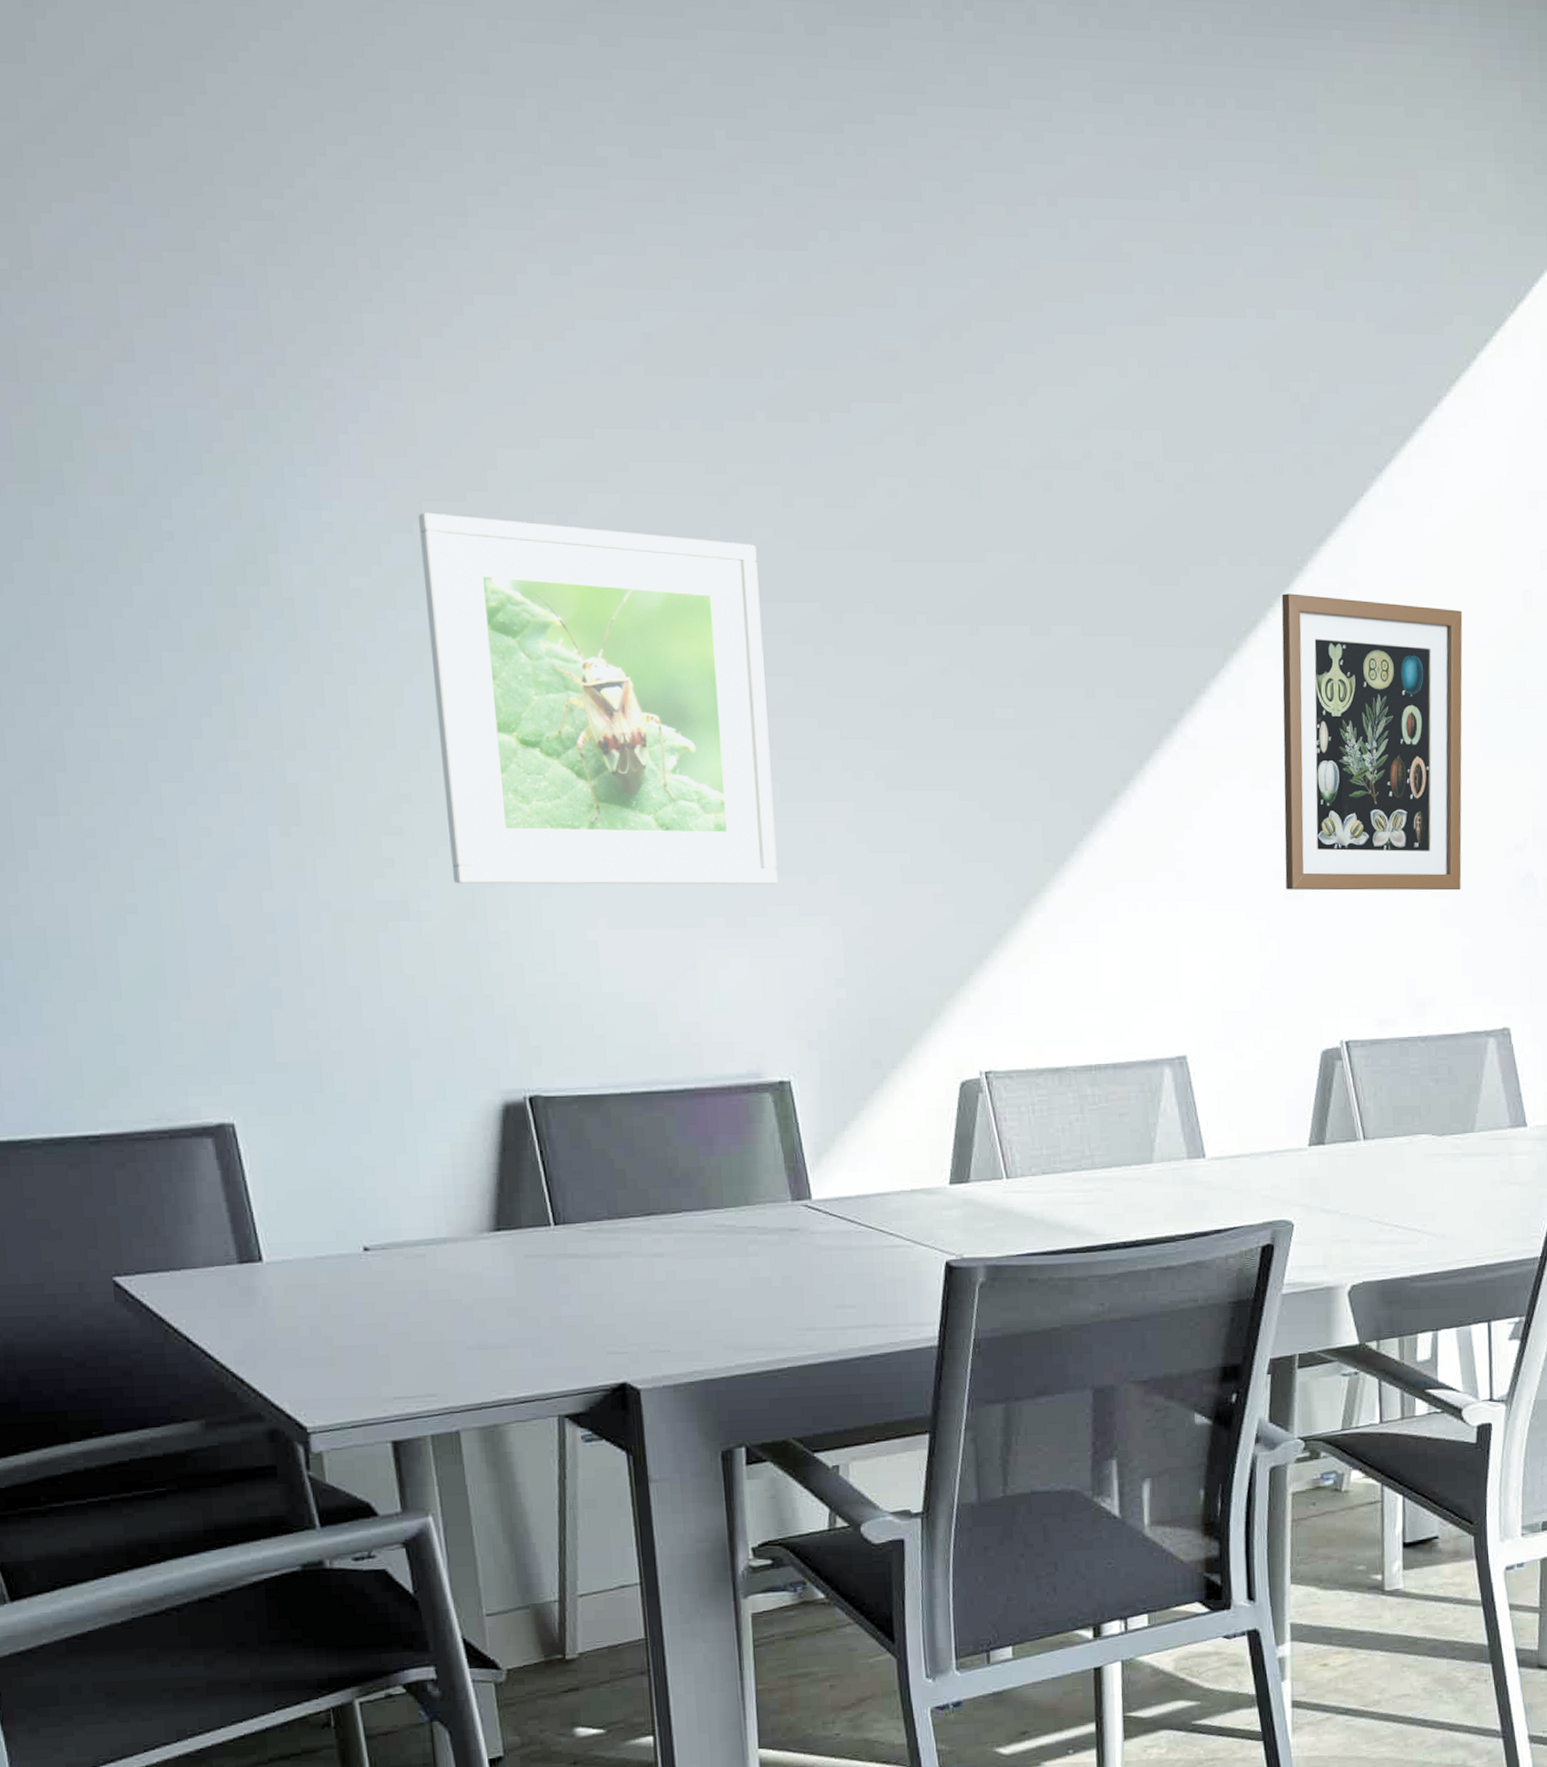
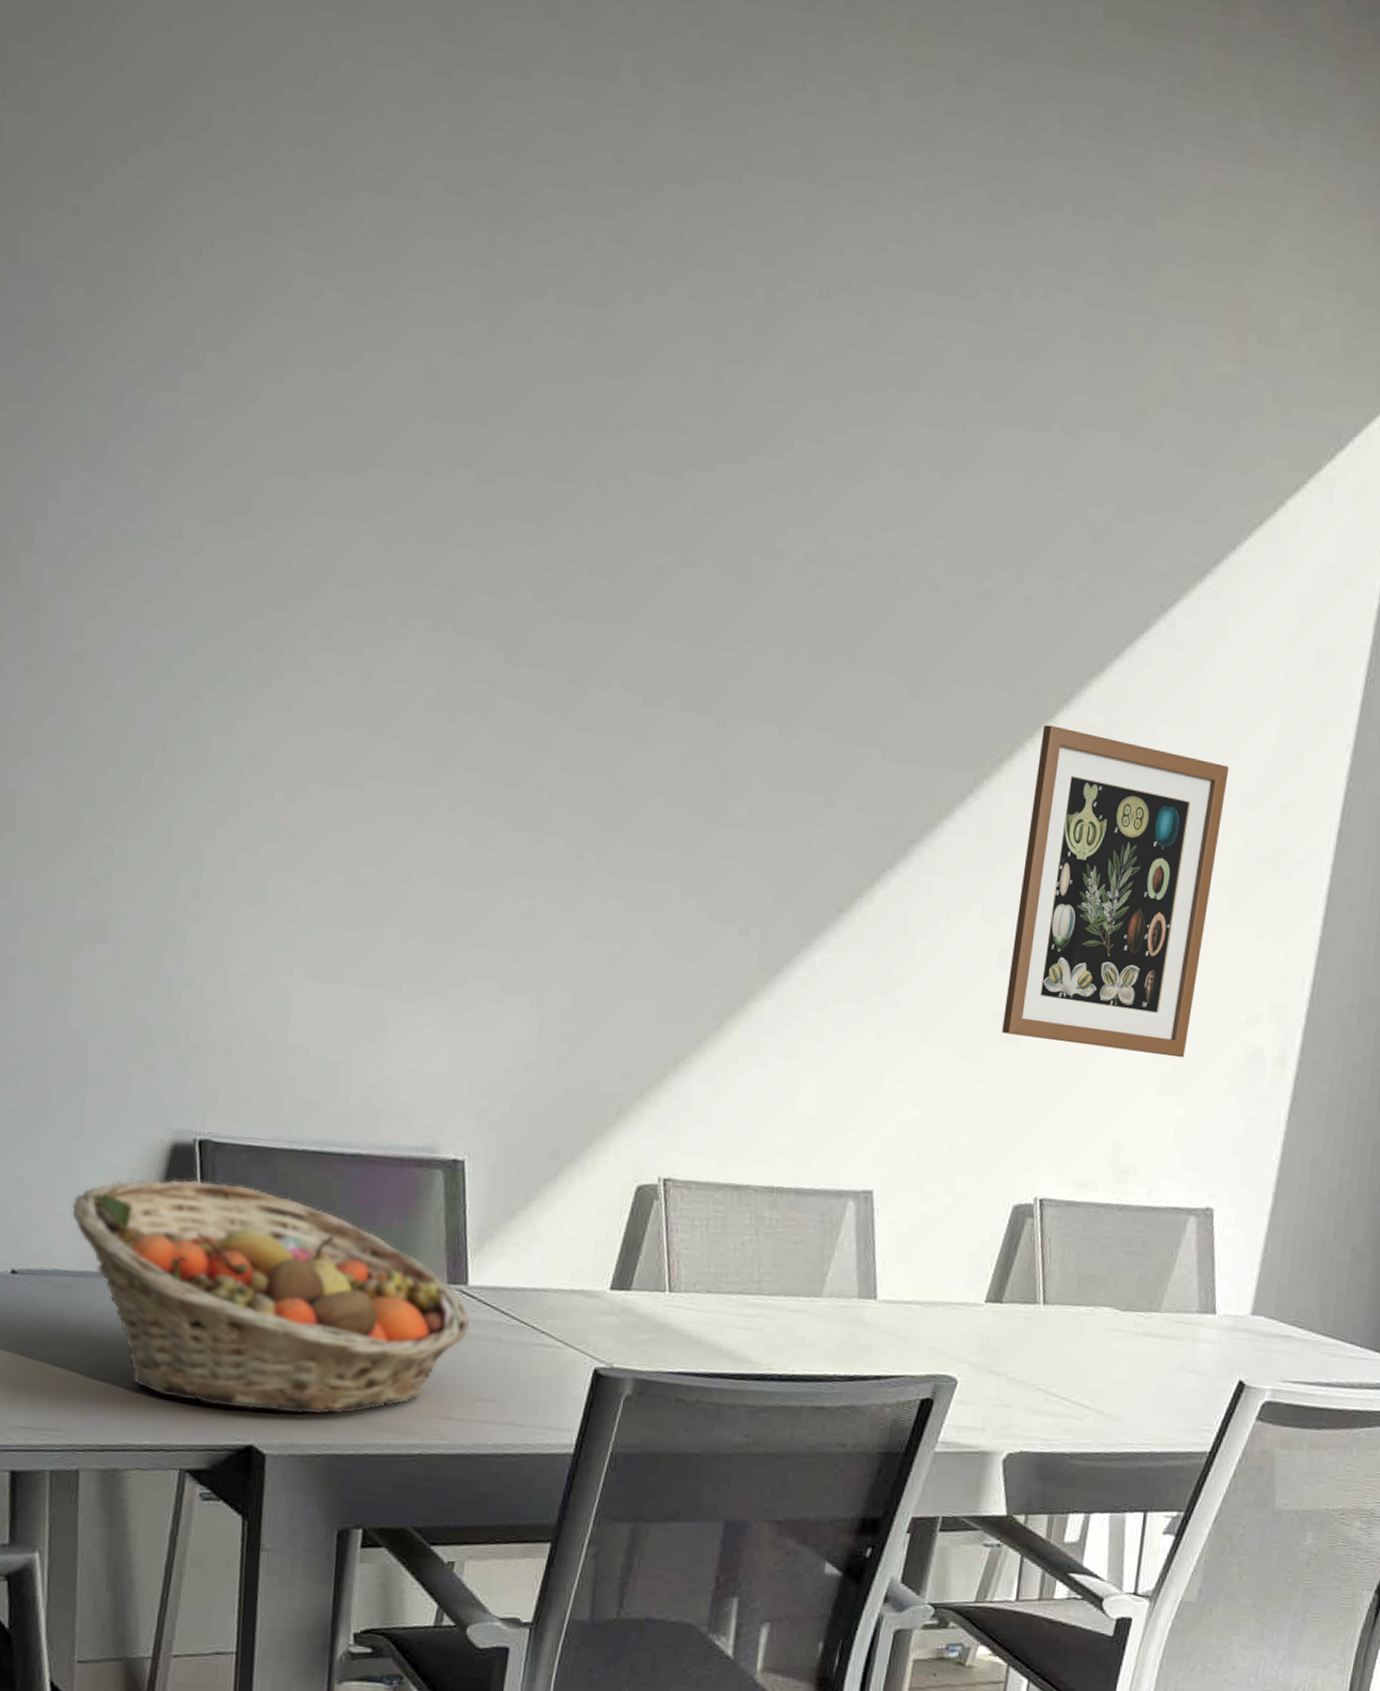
fruit basket: none [413,1134,819,1350] -> present [71,1179,470,1415]
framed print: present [417,512,778,885] -> none [156,530,512,957]

